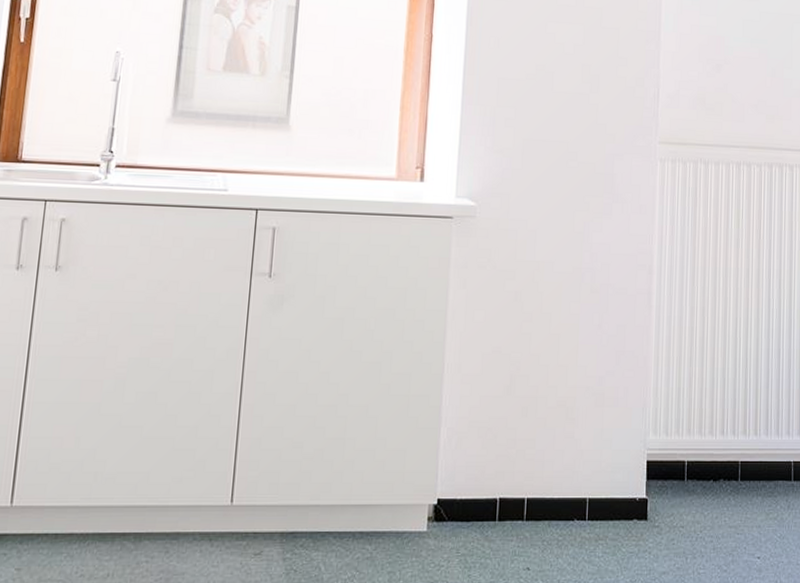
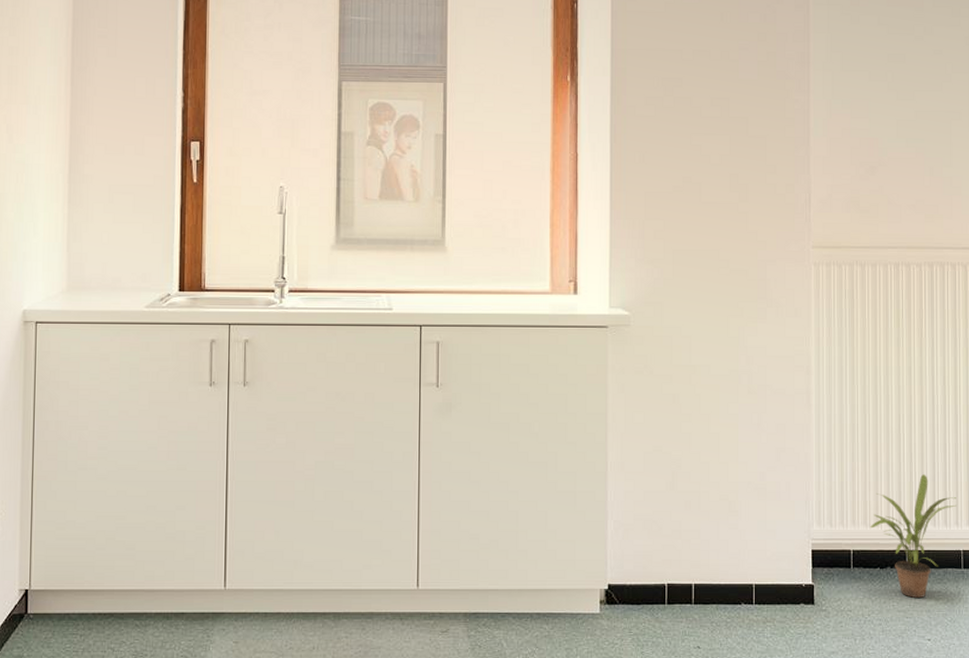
potted plant: none [705,381,788,512] -> present [870,474,956,598]

